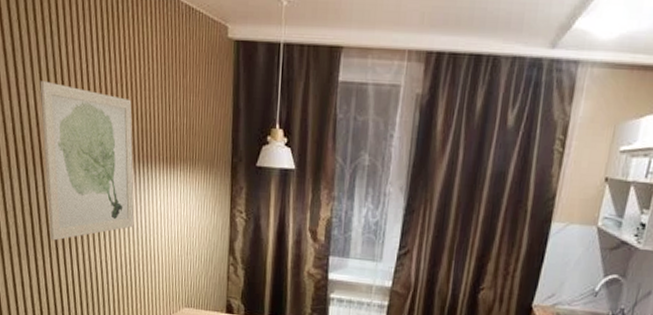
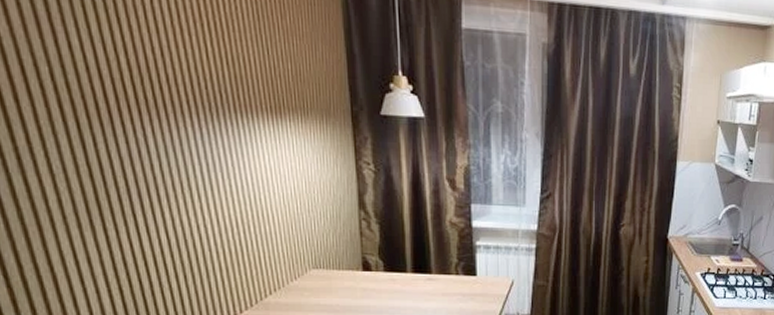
wall art: present [40,81,135,241] -> none [84,16,238,206]

